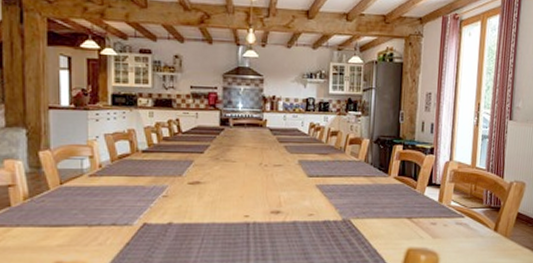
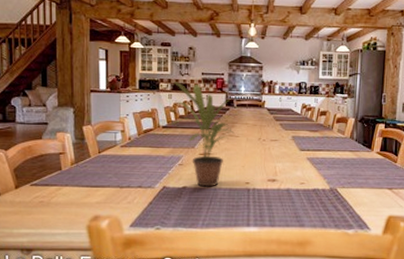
potted plant: none [152,95,232,222] -> present [170,80,236,187]

